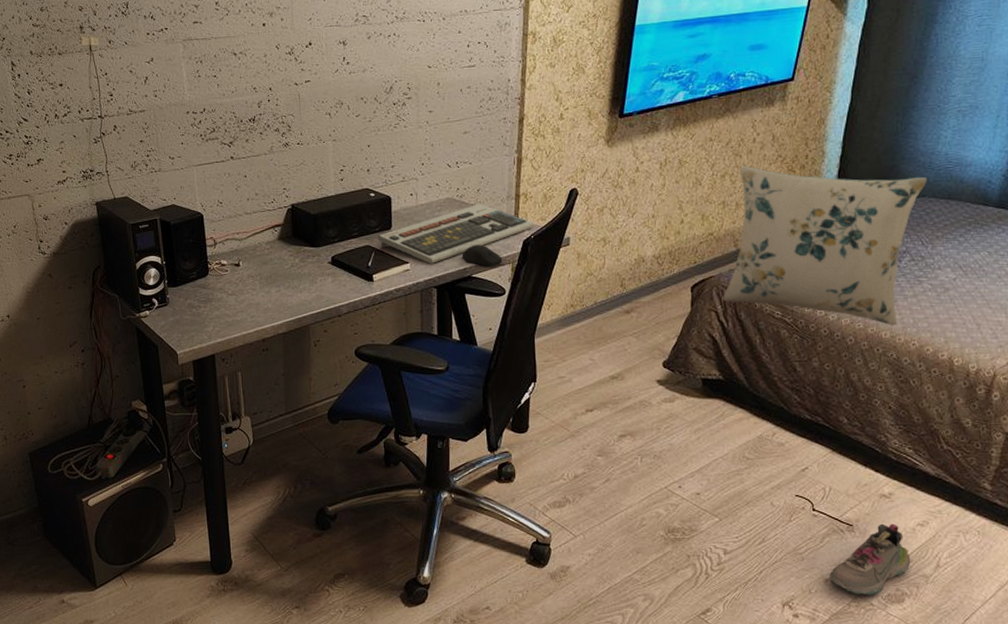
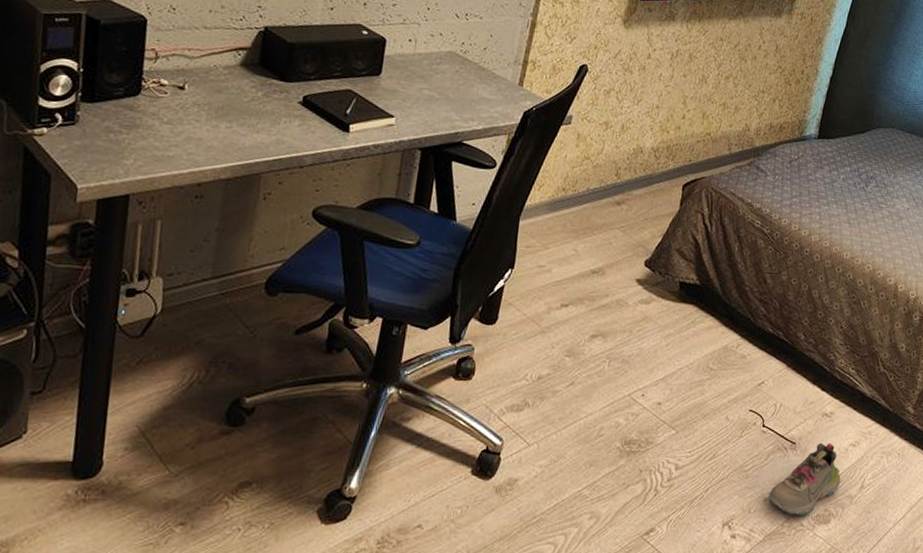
computer keyboard: present [377,203,534,264] -> none [362,63,538,122]
computer mouse: present [462,244,503,267] -> none [455,108,499,136]
pillow: present [723,165,928,326] -> none [710,70,898,248]

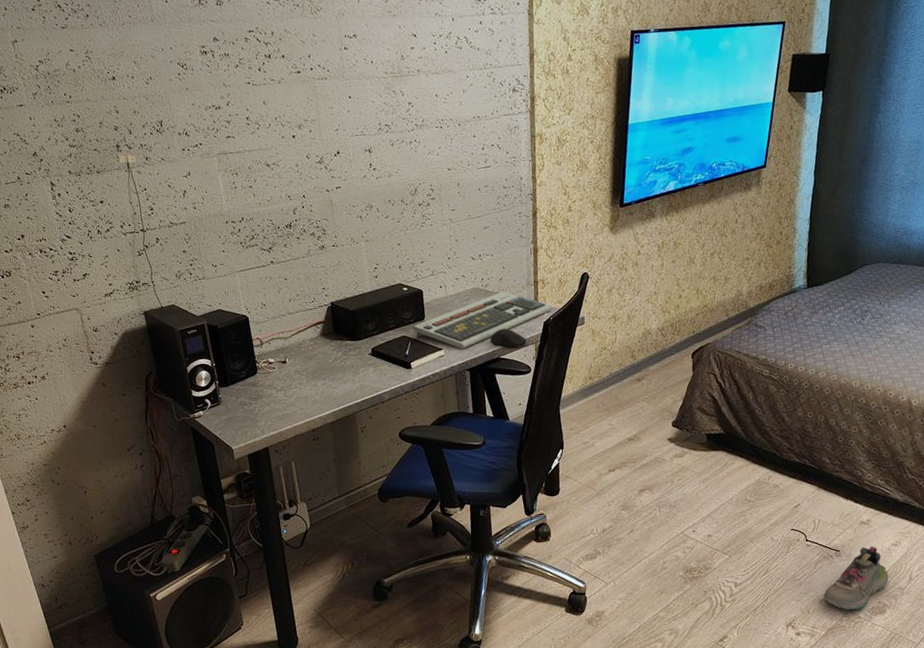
computer keyboard: none [362,63,538,122] -> present [412,291,552,349]
computer mouse: none [455,108,499,136] -> present [490,328,527,349]

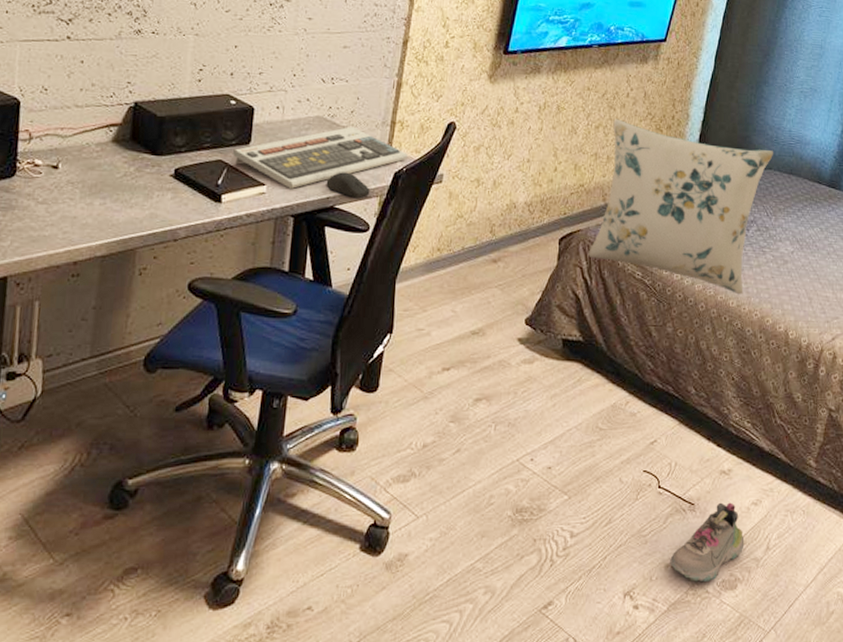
pillow: none [719,243,881,376] -> present [588,118,774,295]

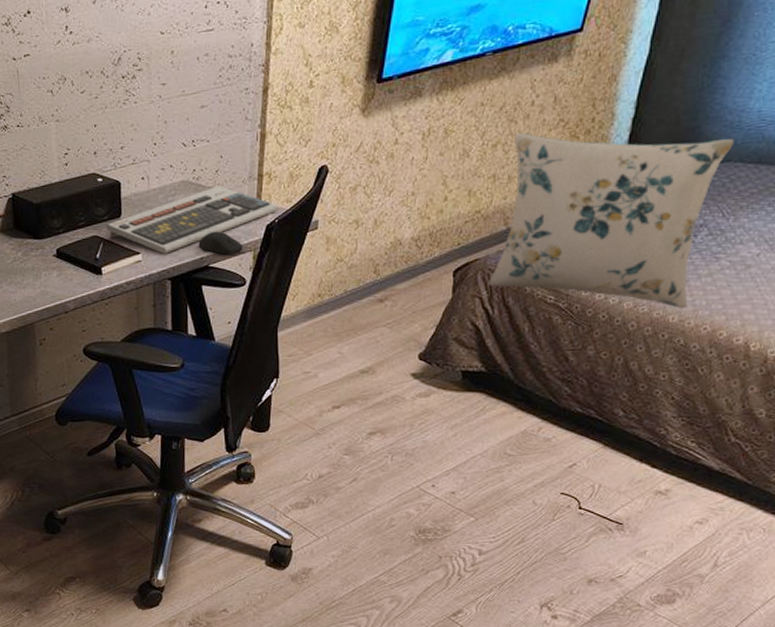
athletic shoe: present [670,502,745,583] -> none [594,521,686,597]

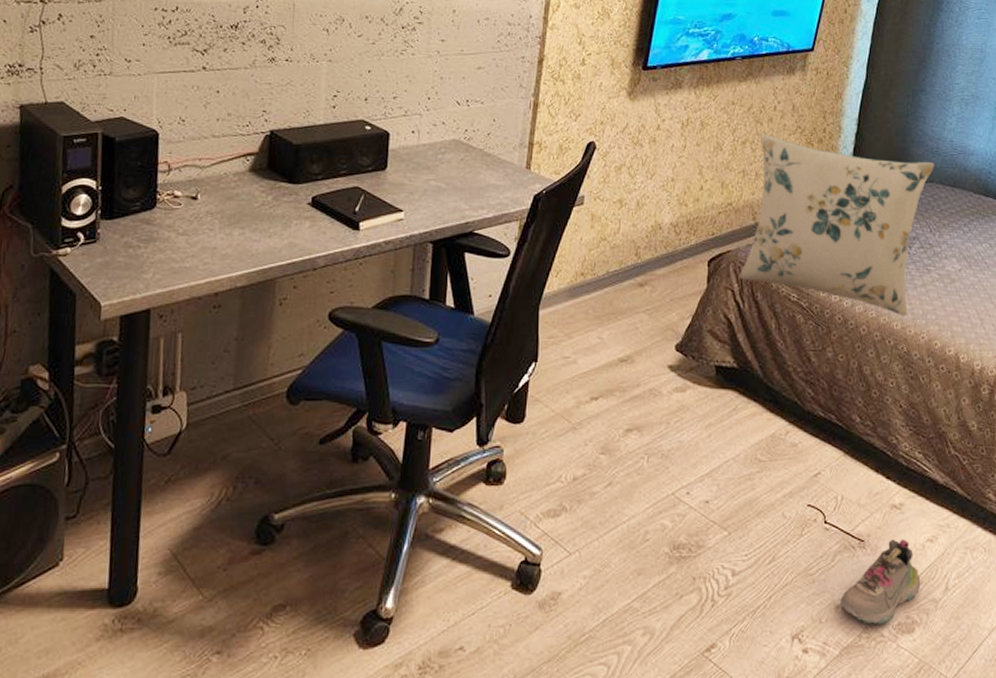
computer keyboard: present [105,185,278,254] -> none [368,149,547,214]
computer mouse: present [198,231,243,256] -> none [464,196,510,223]
athletic shoe: none [594,521,686,597] -> present [840,539,921,626]

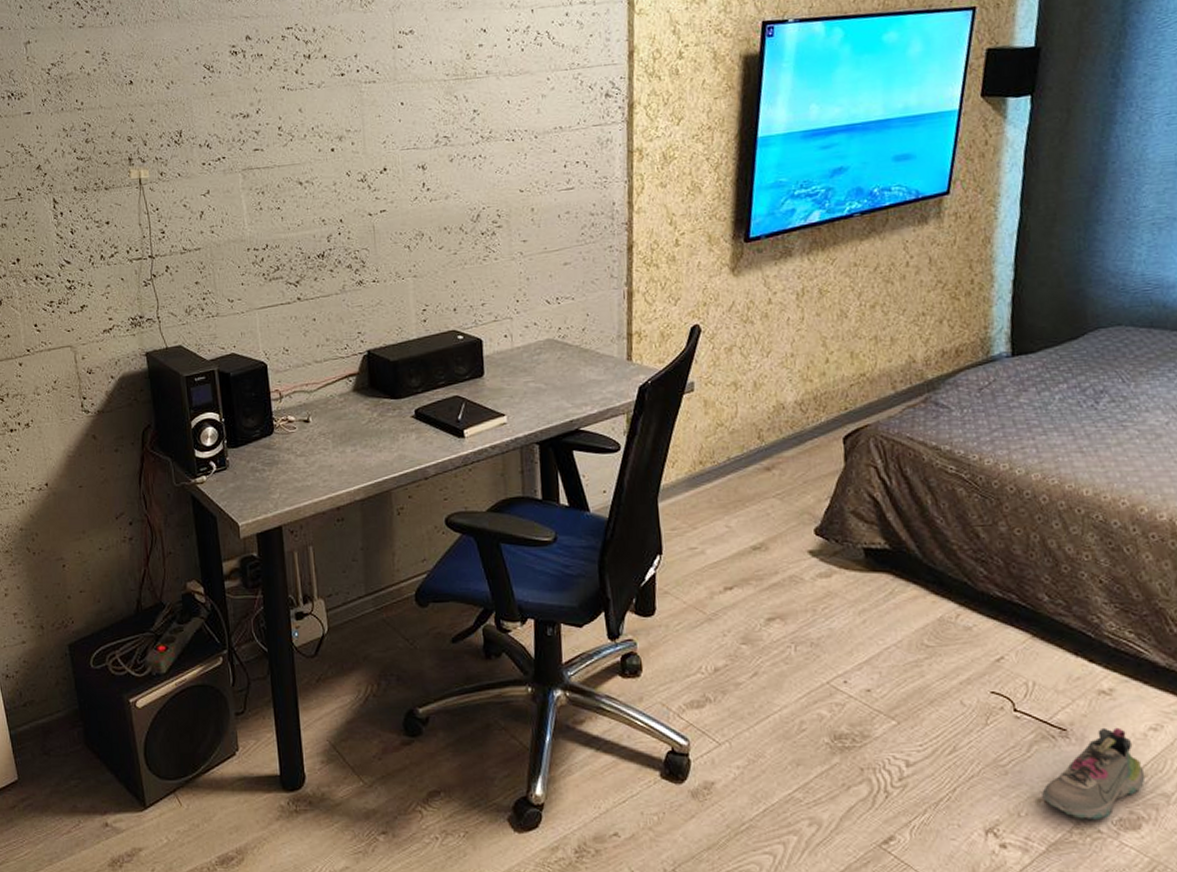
pillow: present [740,133,935,317] -> none [882,293,1123,481]

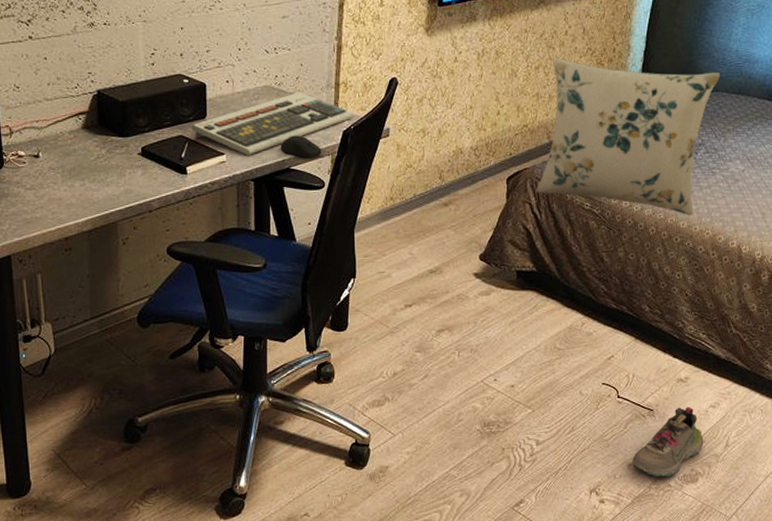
computer keyboard: none [467,344,651,416] -> present [191,92,354,155]
computer mouse: none [567,392,616,419] -> present [280,135,322,159]
pillow: none [882,293,1123,481] -> present [536,57,721,216]

